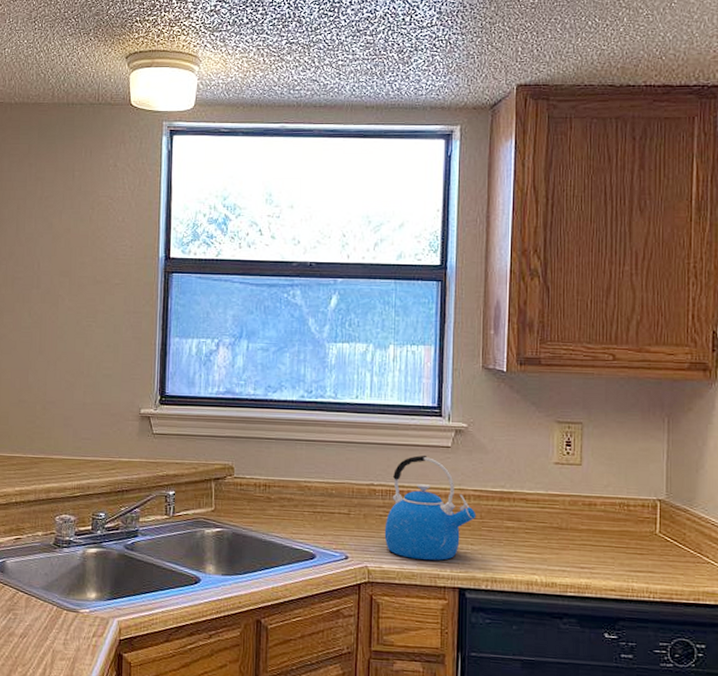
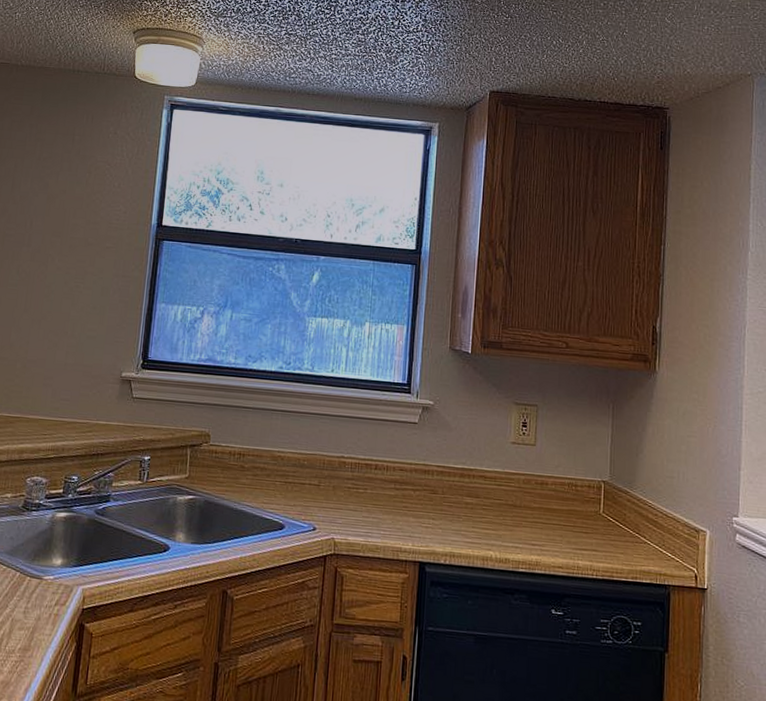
kettle: present [384,455,477,561] -> none [351,429,439,534]

